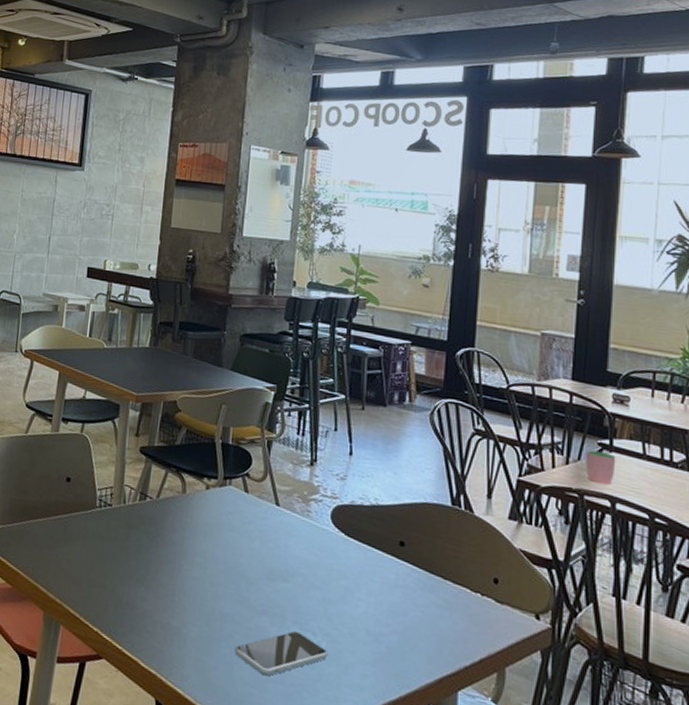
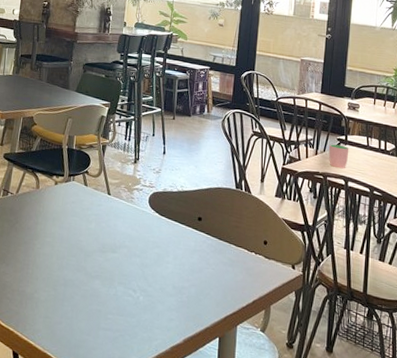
smartphone: present [234,631,328,676] -> none [74,290,145,326]

